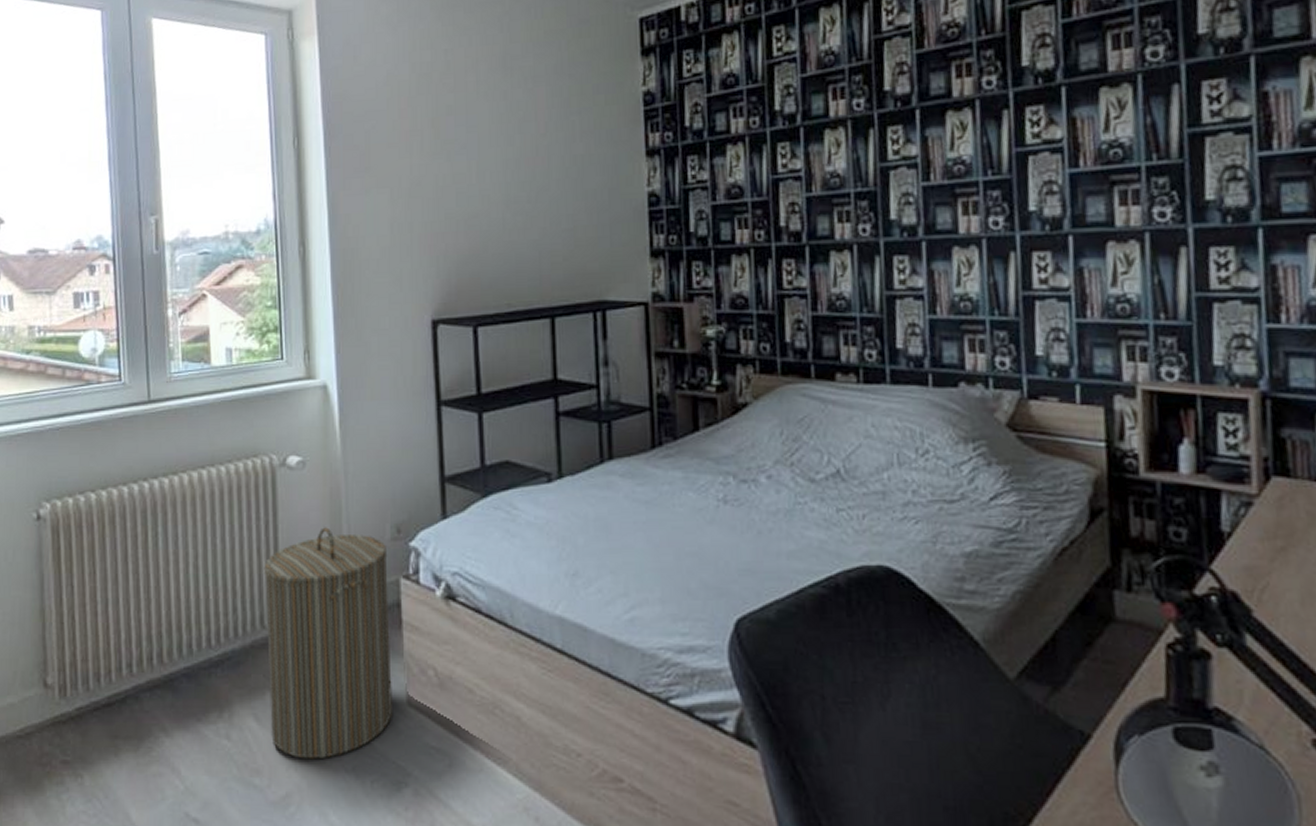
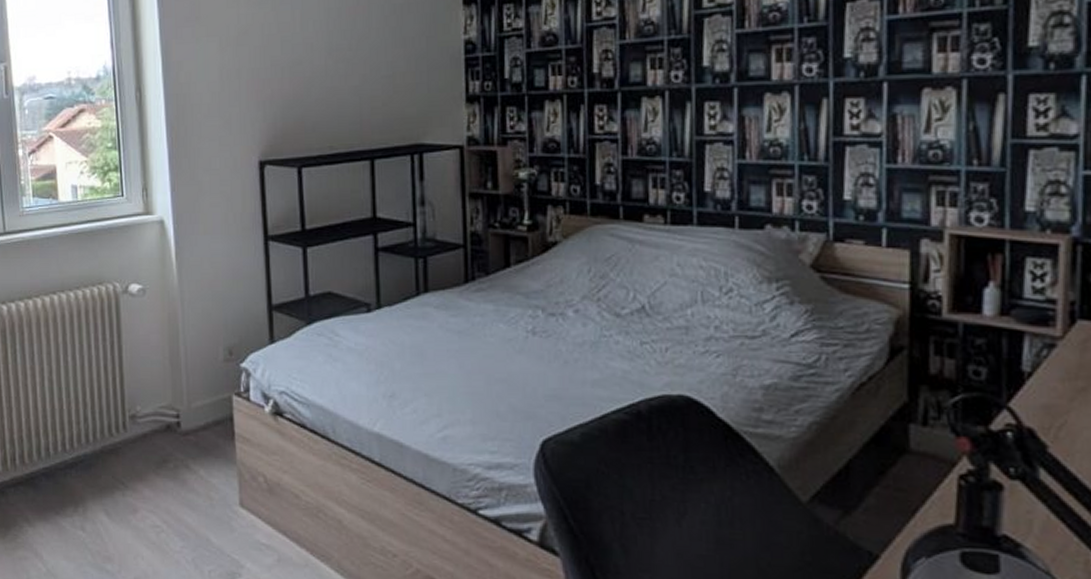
laundry hamper: present [264,527,392,760] -> none [110,348,227,551]

